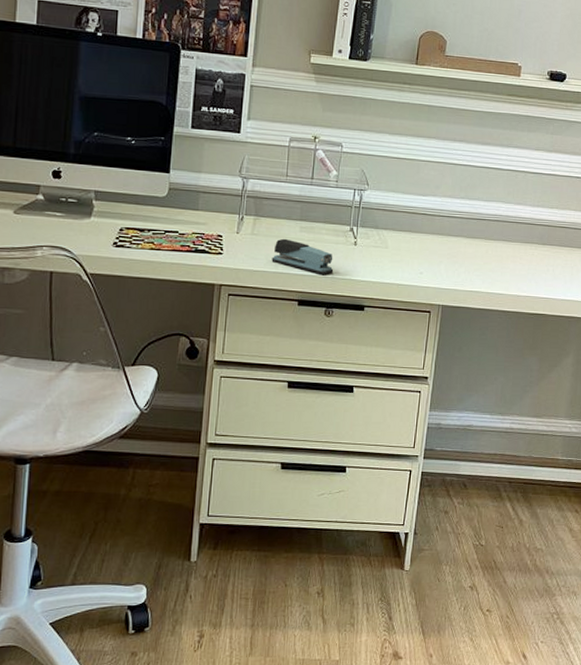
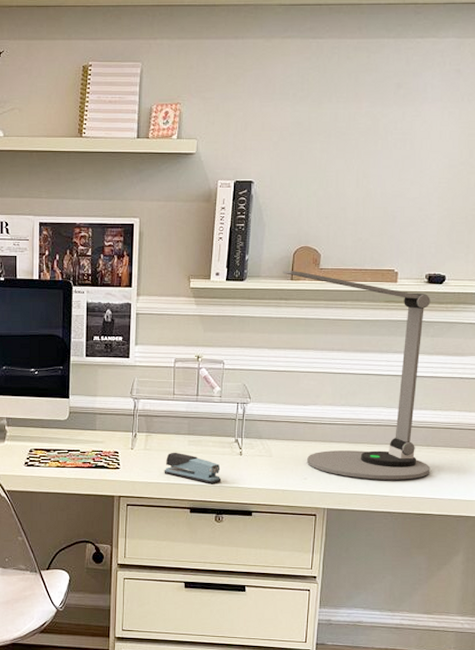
desk lamp: none [407,54,552,278] -> present [283,271,431,480]

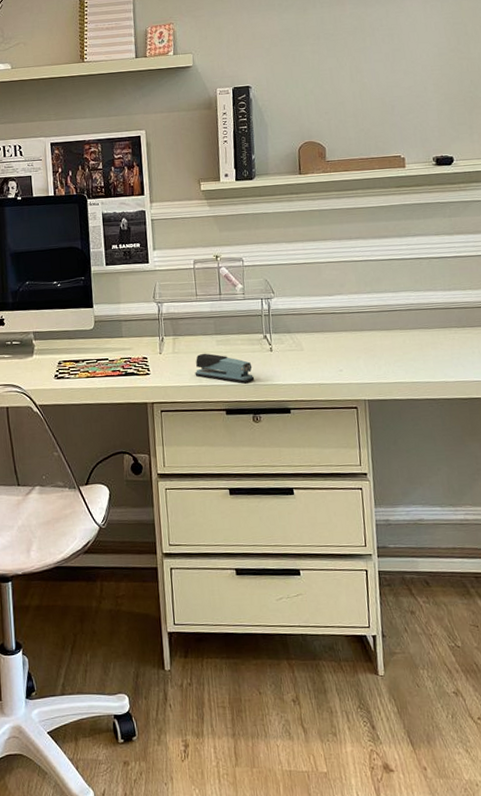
desk lamp: present [283,271,431,480] -> none [290,165,470,366]

